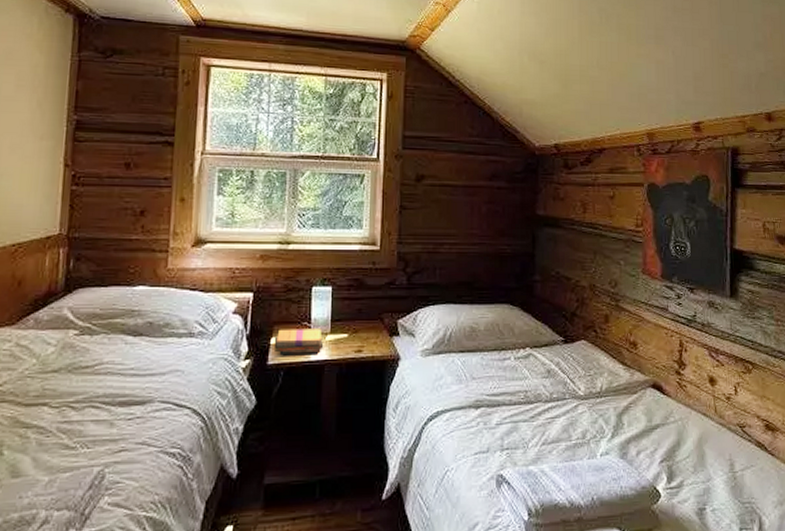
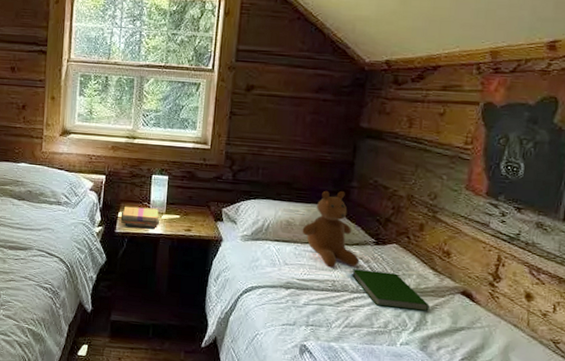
teddy bear: none [488,287,550,376] -> present [302,191,360,268]
hardcover book: none [544,373,624,414] -> present [352,269,430,311]

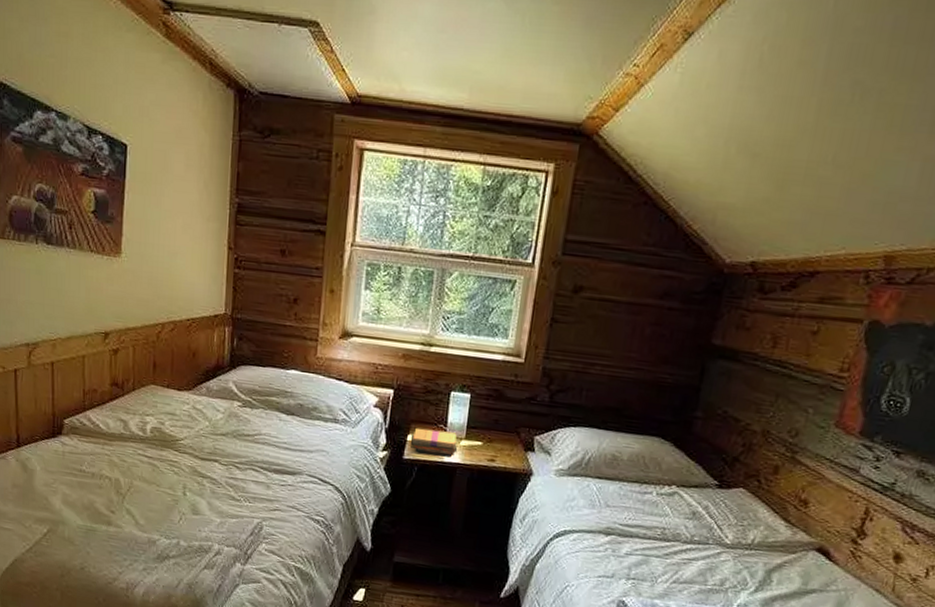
teddy bear: present [302,191,360,268] -> none [630,421,698,513]
hardcover book: present [352,269,430,311] -> none [686,515,777,569]

